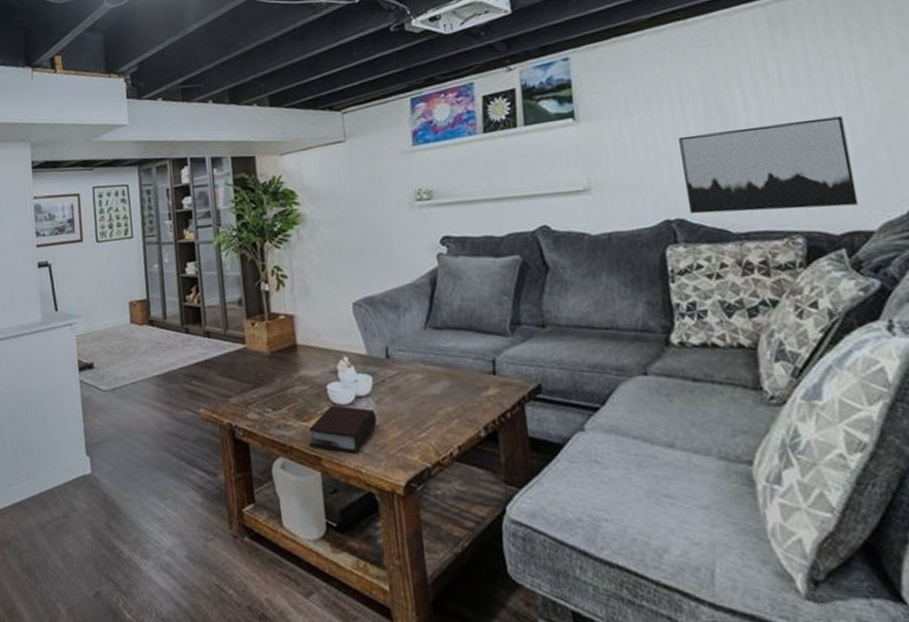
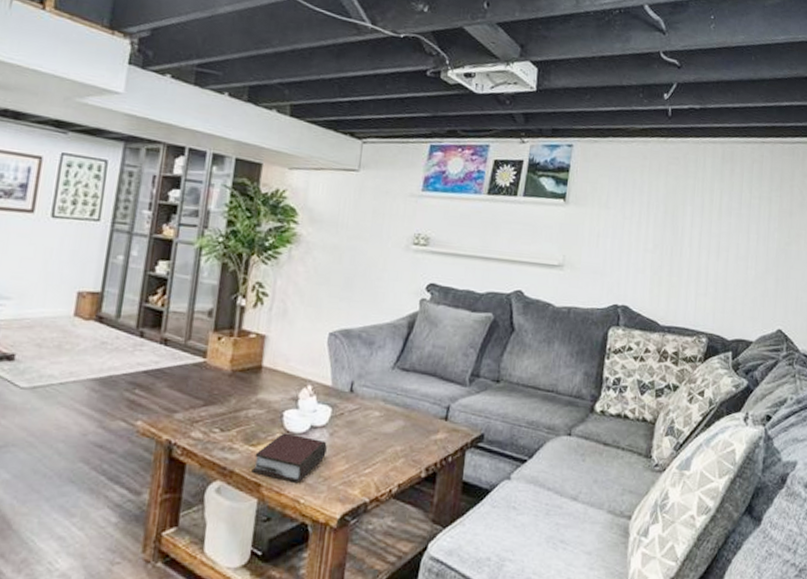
wall art: present [679,116,859,214] -> none [633,236,753,319]

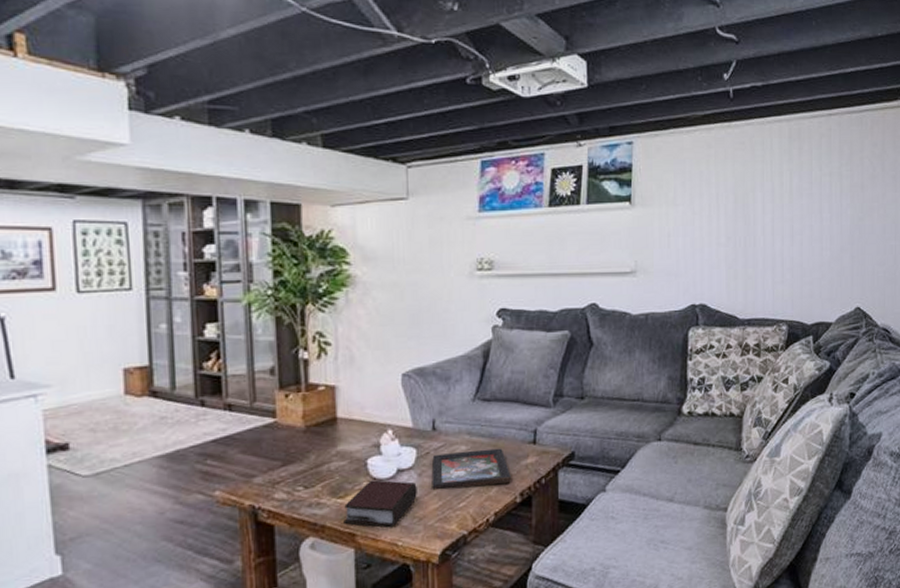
decorative tray: none [341,416,419,456] -> present [431,448,511,489]

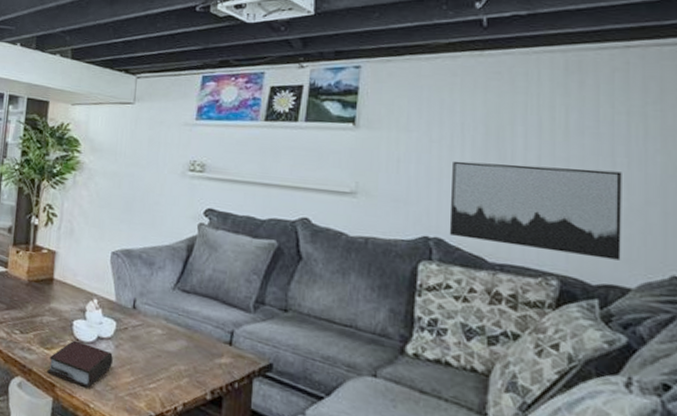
decorative tray: present [431,448,511,489] -> none [126,331,203,377]
wall art: none [710,226,826,302] -> present [449,161,622,261]

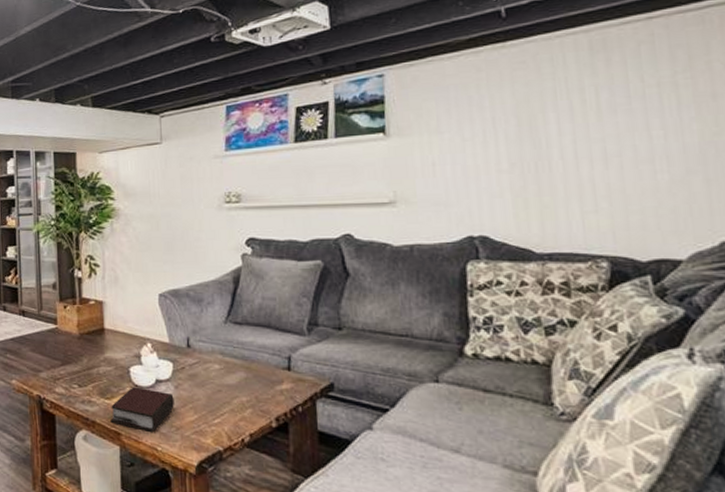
wall art: present [449,161,622,261] -> none [488,145,669,234]

